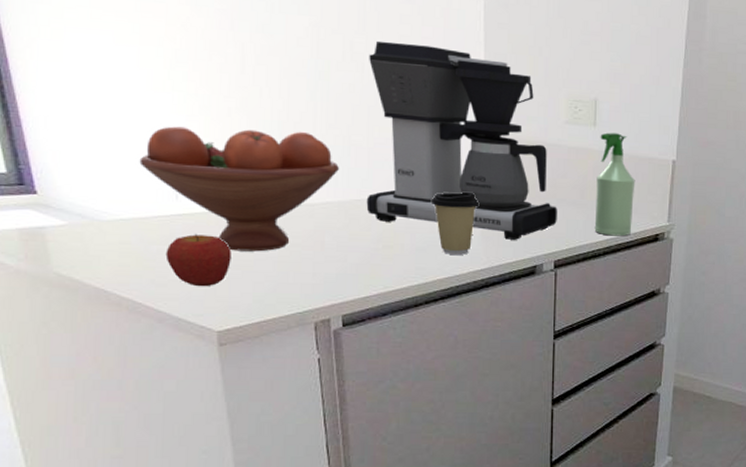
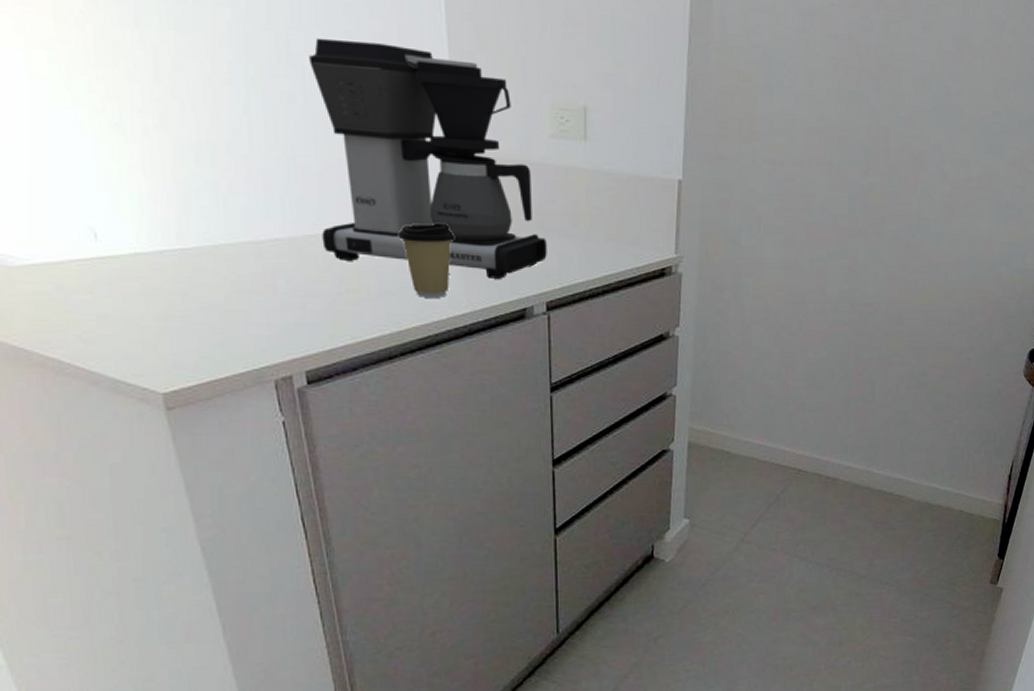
fruit bowl: present [139,126,340,252] -> none [45,149,287,300]
apple: present [165,233,231,287] -> none [90,279,170,343]
spray bottle: present [594,132,635,236] -> none [590,148,636,272]

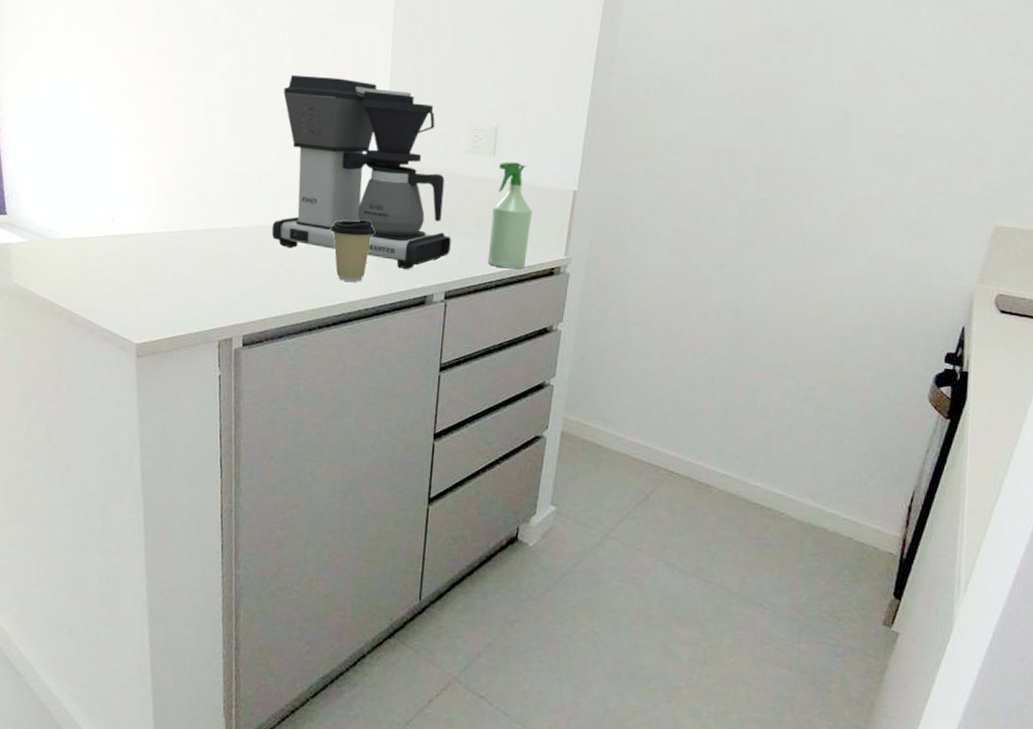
spray bottle: none [590,148,636,272] -> present [487,162,533,269]

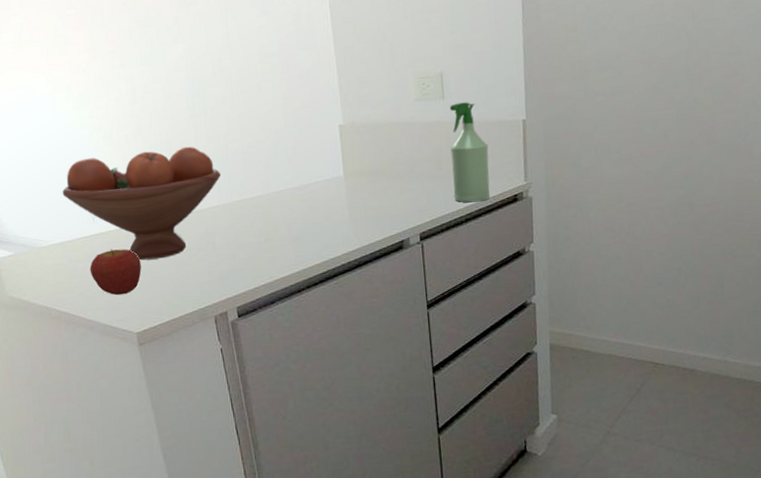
fruit bowl: none [86,156,251,272] -> present [62,146,222,261]
apple: none [100,253,154,303] -> present [89,249,141,296]
coffee maker: present [271,74,451,269] -> none [235,50,418,219]
coffee cup: present [330,219,376,282] -> none [302,179,345,240]

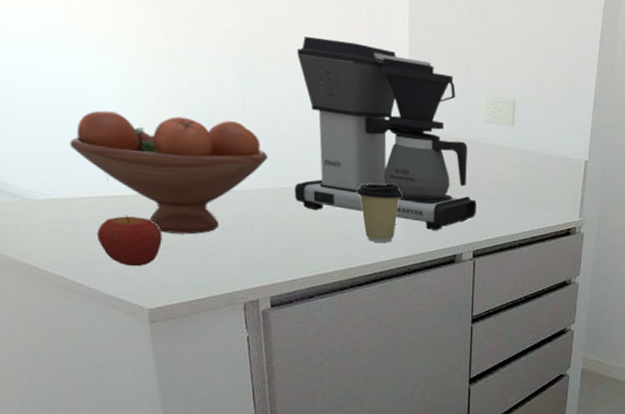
coffee maker: none [235,50,418,219] -> present [294,35,477,230]
coffee cup: none [302,179,345,240] -> present [356,183,403,243]
spray bottle: present [449,102,490,203] -> none [511,132,550,230]

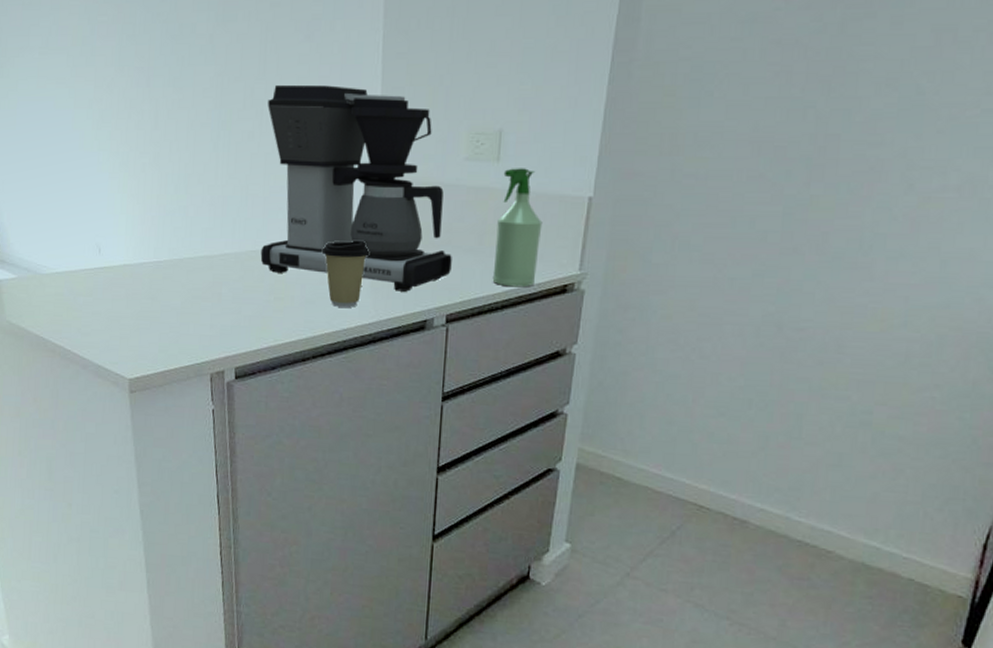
fruit bowl: present [69,110,269,235] -> none [71,183,238,303]
apple: present [96,215,162,267] -> none [90,285,142,337]
spray bottle: none [511,132,550,230] -> present [492,168,543,288]

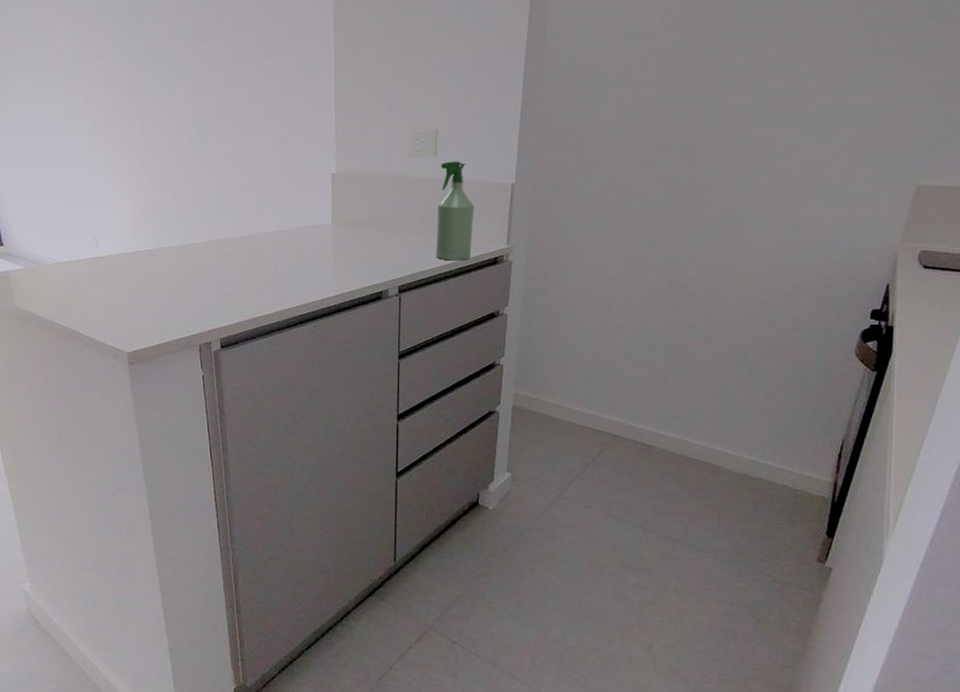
coffee maker: present [260,84,452,292] -> none [238,95,401,268]
coffee cup: present [321,240,370,308] -> none [290,226,332,283]

